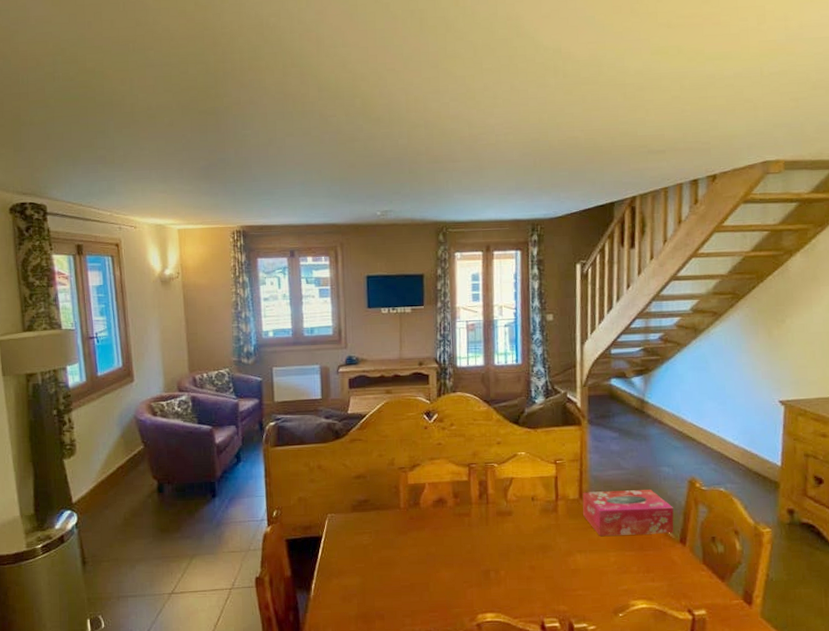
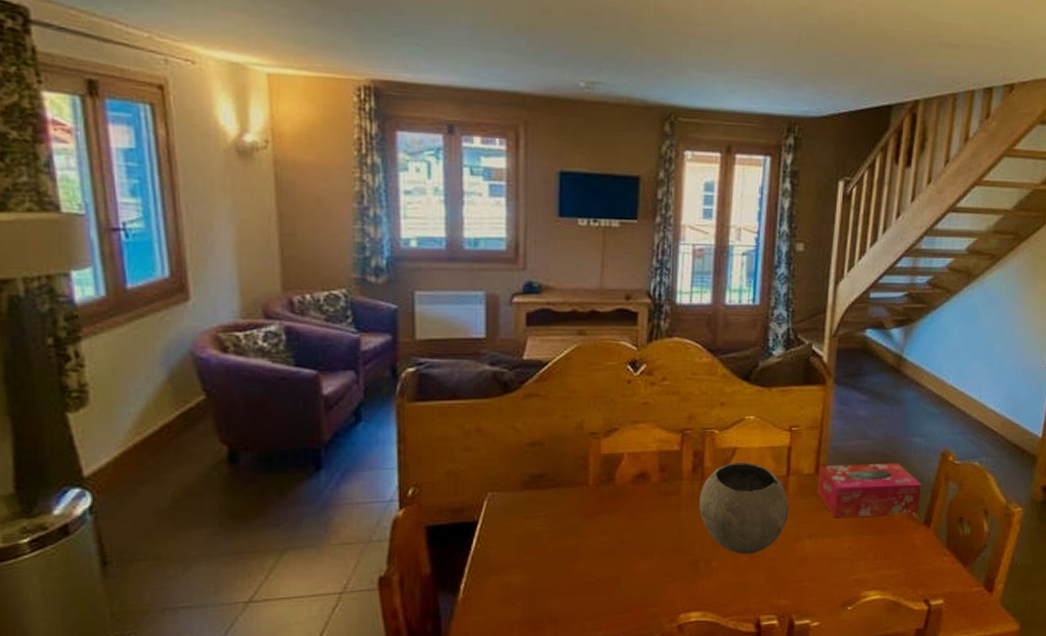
bowl: none [486,490,561,566] -> present [699,462,789,554]

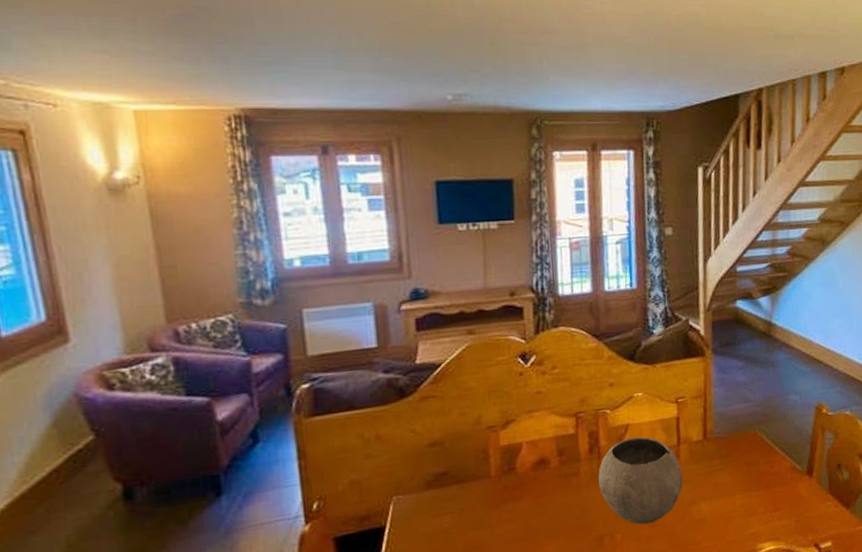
tissue box: present [818,463,921,519] -> none [706,421,801,480]

